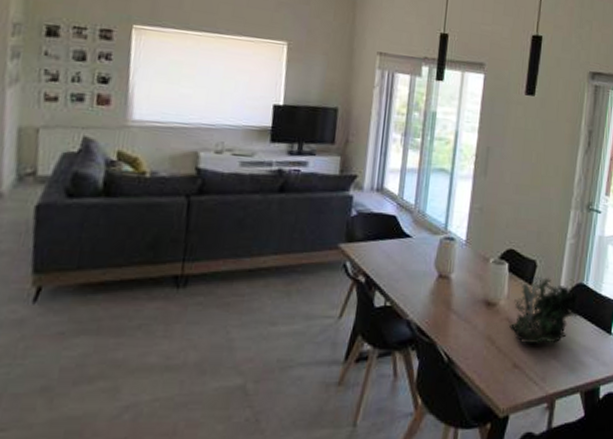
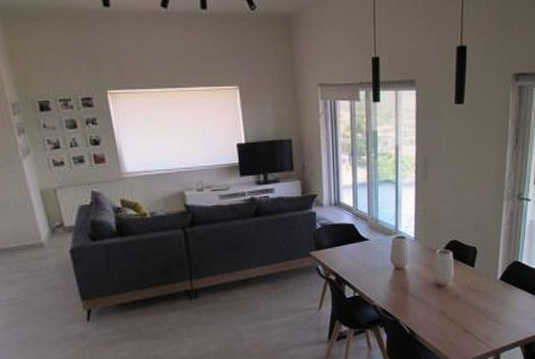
plant: present [509,277,580,345] -> none [458,260,516,313]

